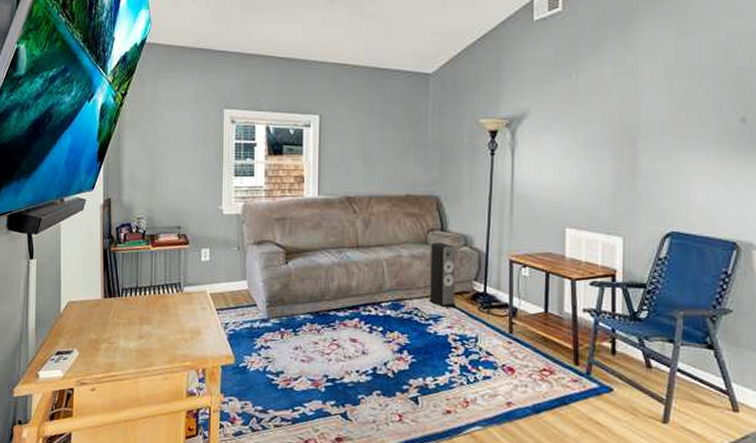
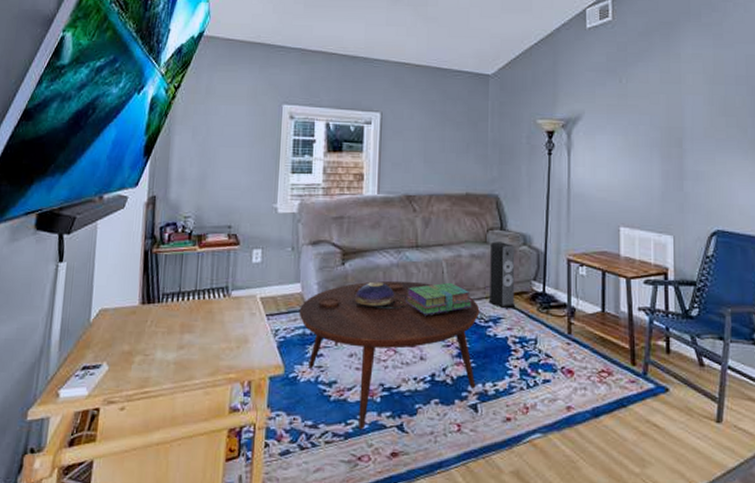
coffee table: none [246,279,420,415] -> present [299,280,480,429]
decorative bowl: none [299,279,337,304] -> present [355,281,395,307]
stack of books: none [347,281,412,313] -> present [406,282,472,315]

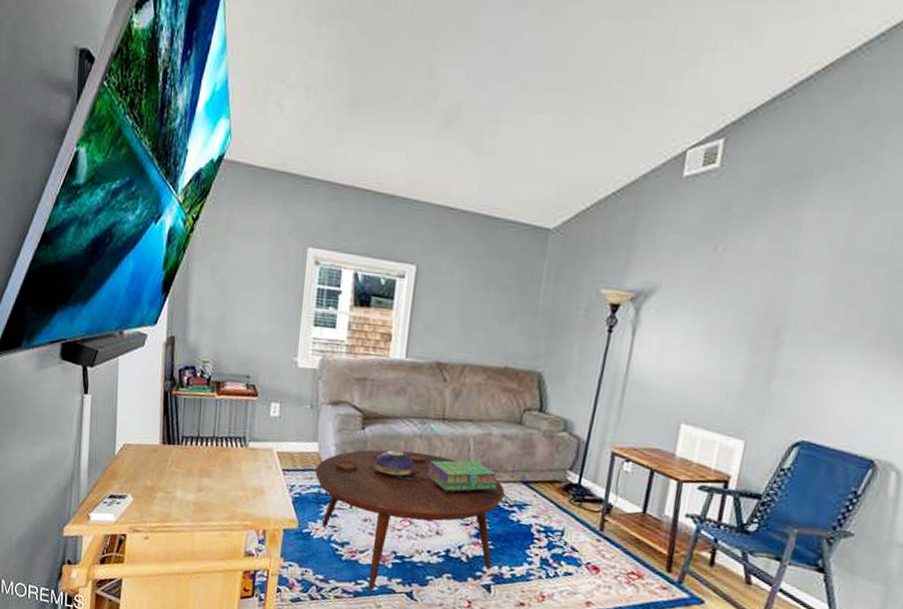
speaker: present [488,241,516,309] -> none [515,423,554,497]

